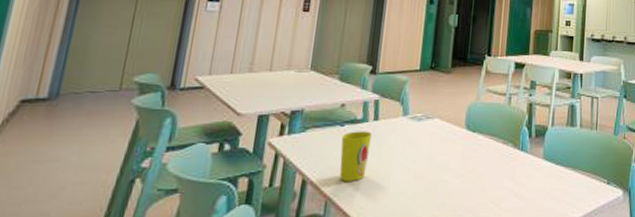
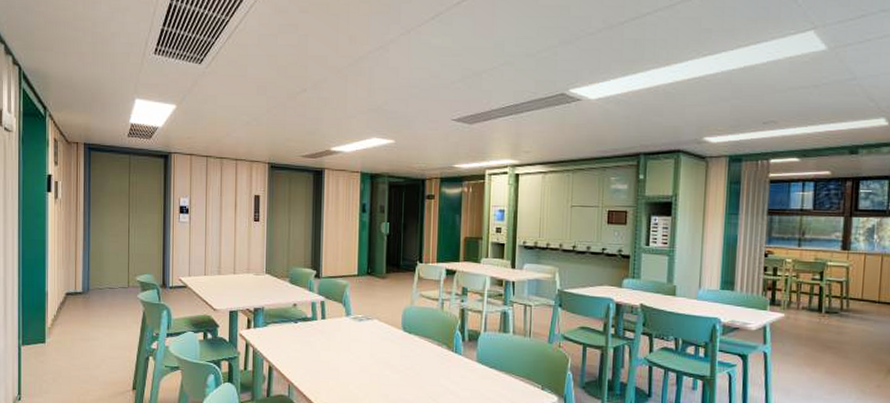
cup: present [339,131,372,181] -> none [296,328,321,370]

